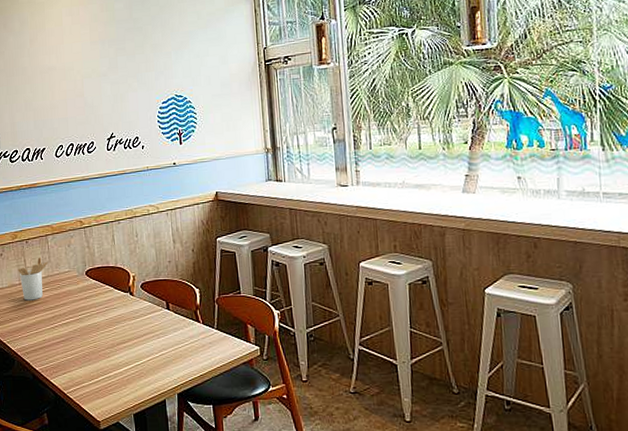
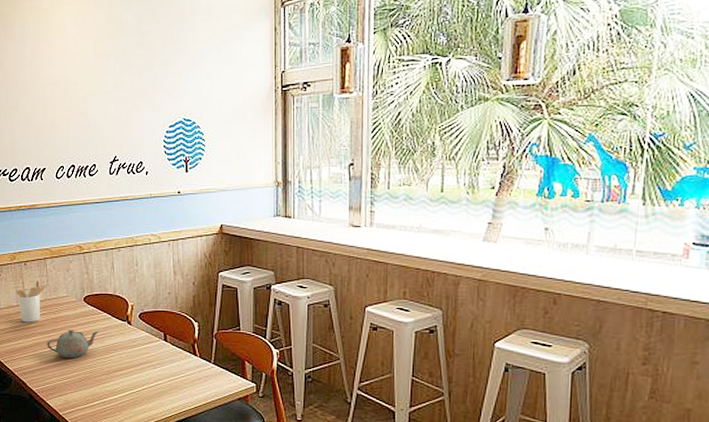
teapot: none [49,304,102,334] -> present [46,329,99,359]

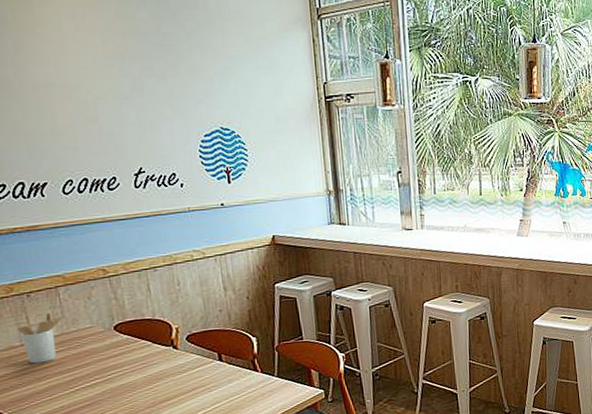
teapot: present [46,329,99,359] -> none [68,362,138,397]

